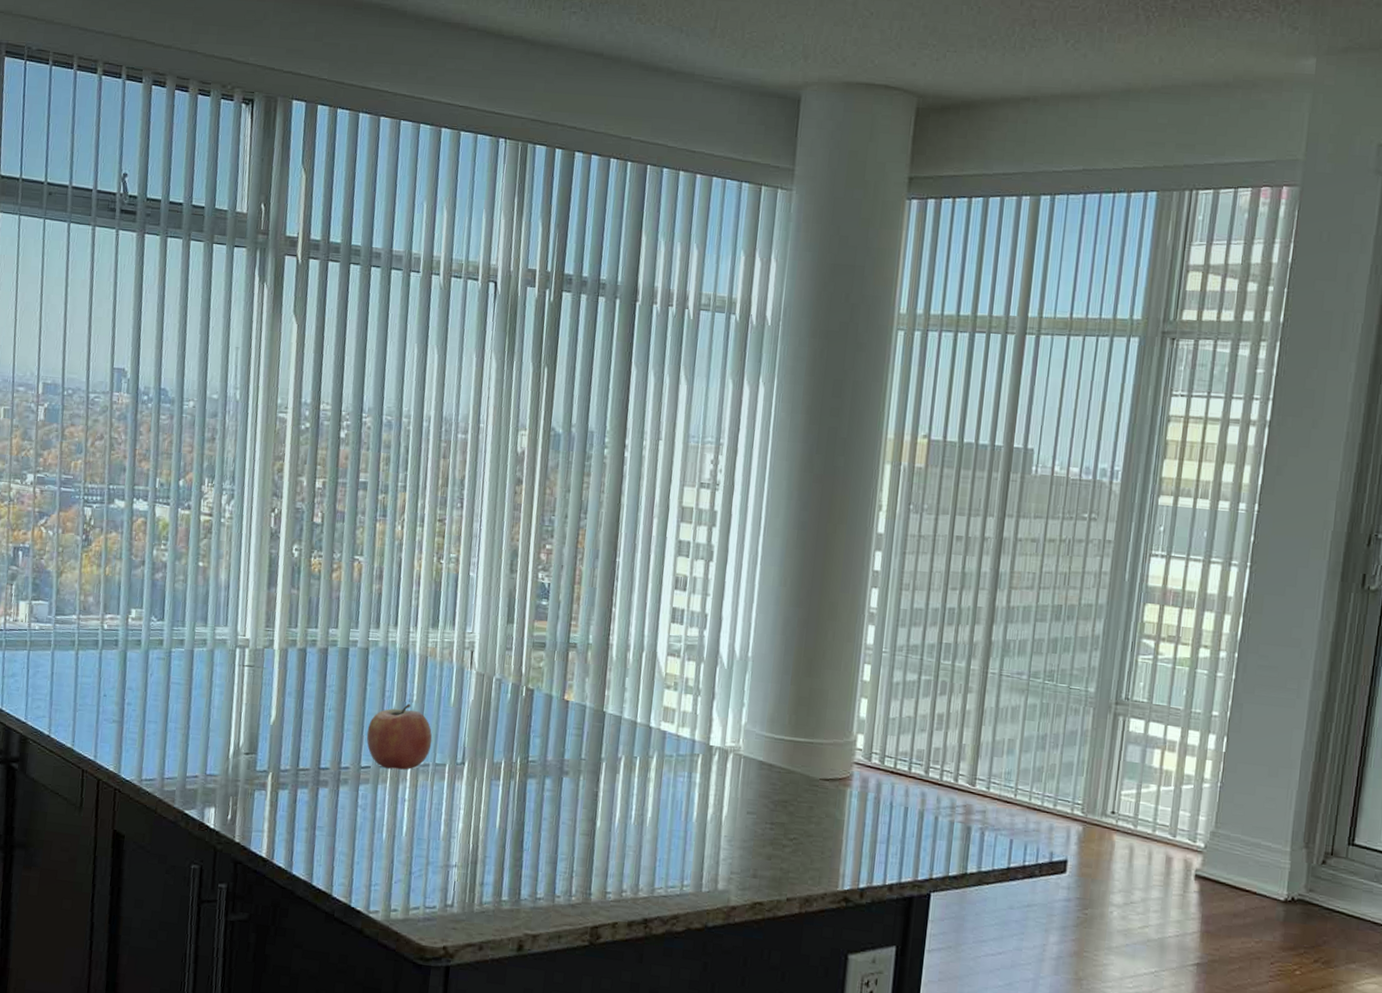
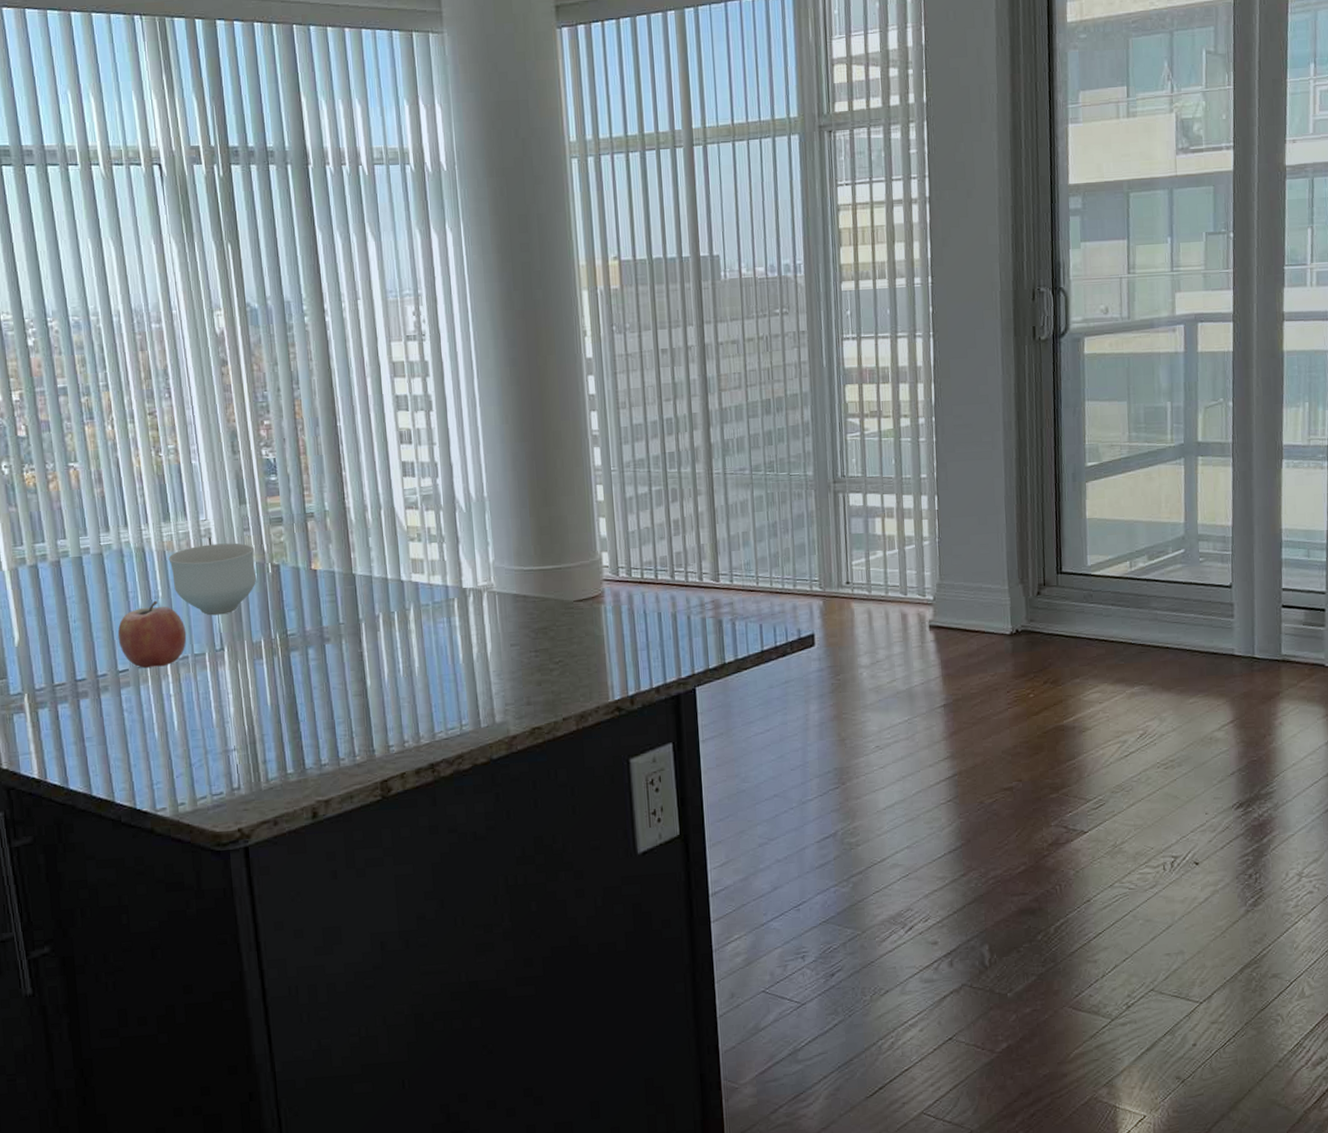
bowl: none [429,657,512,730] -> present [168,543,257,616]

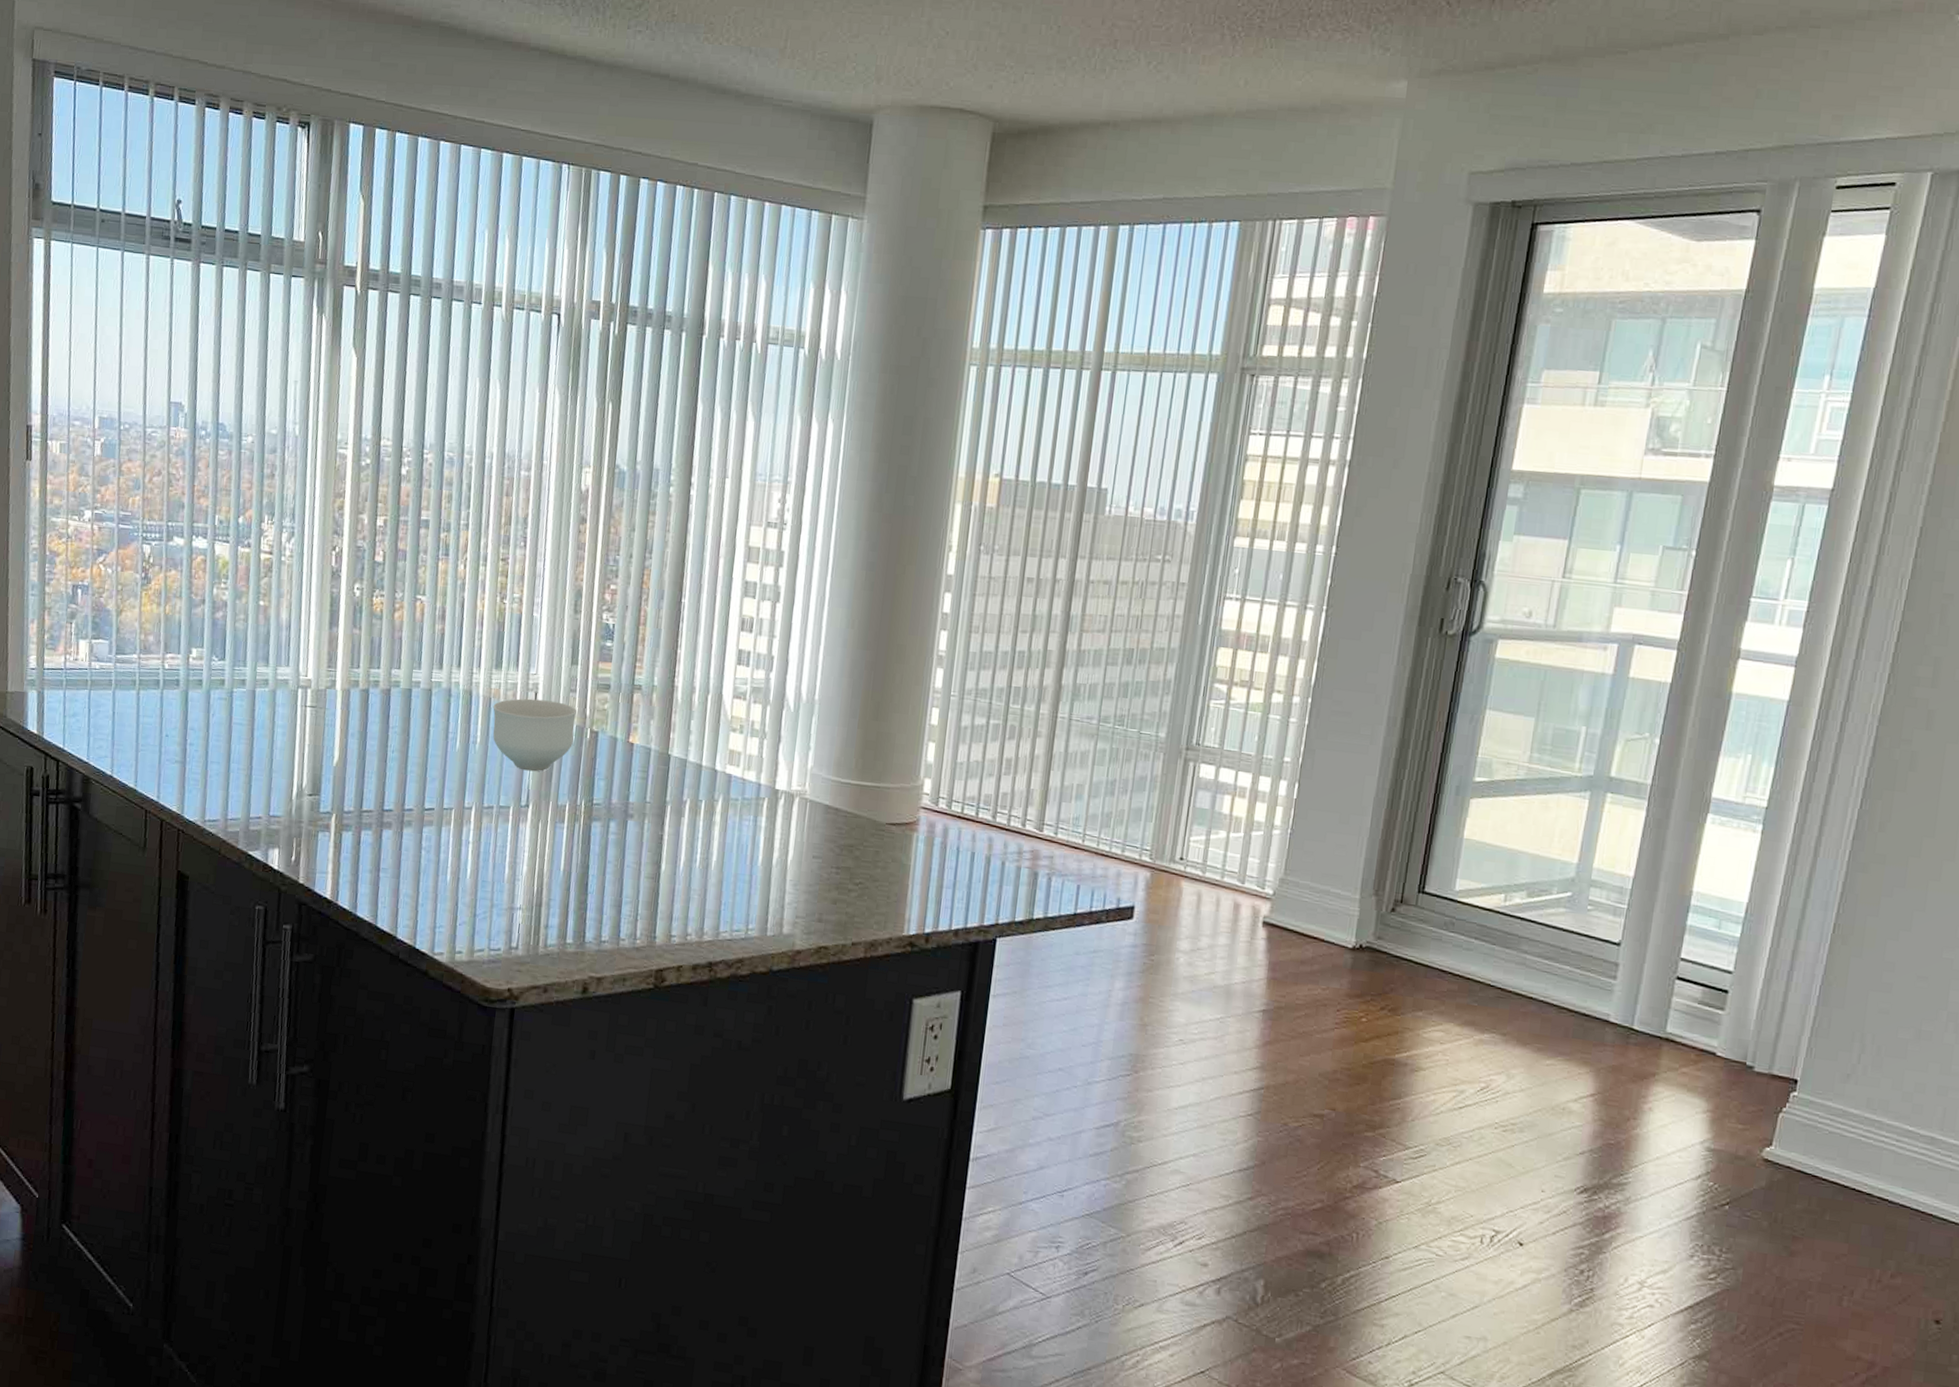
fruit: present [117,600,187,668] -> none [430,745,496,812]

